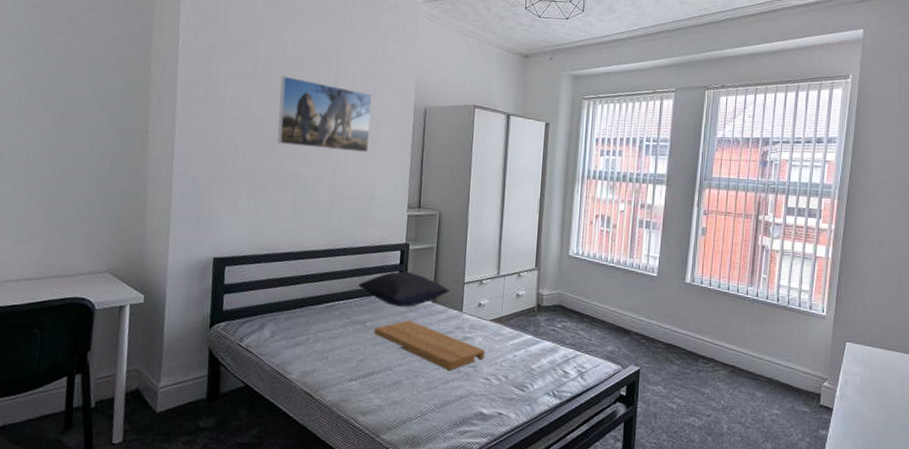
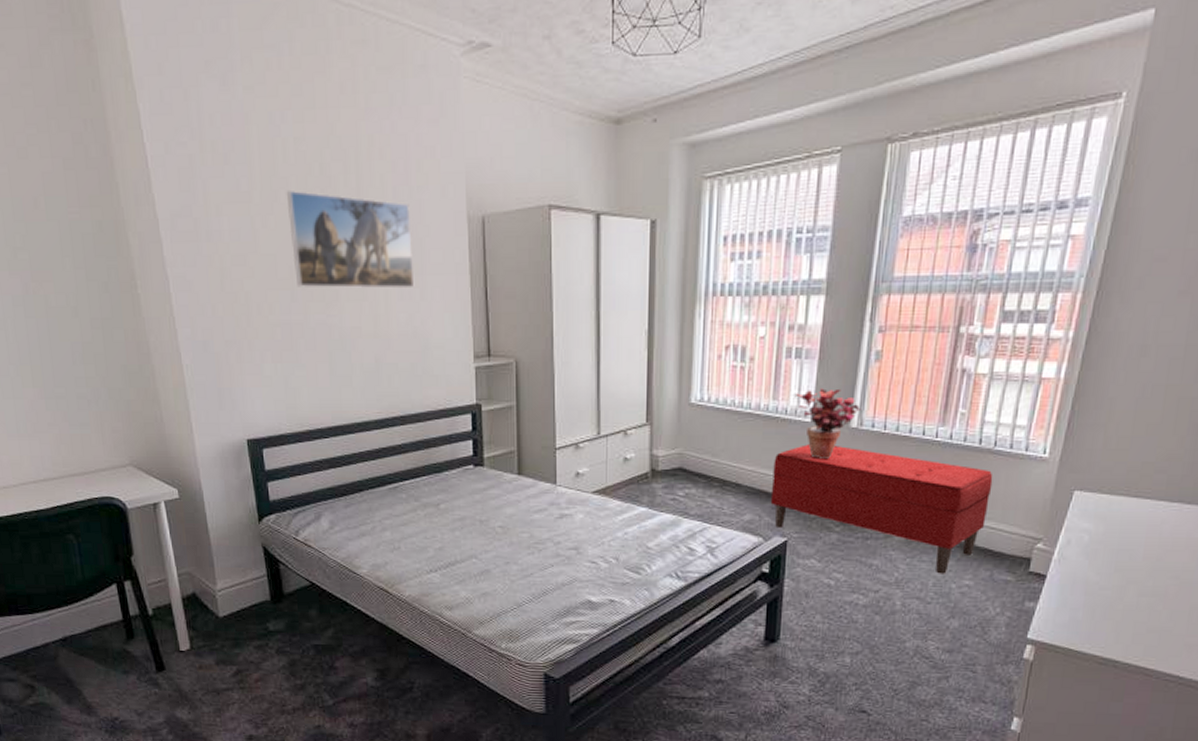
pillow: present [357,271,450,307] -> none [423,439,539,483]
tray: present [374,320,486,371] -> none [450,499,589,555]
bench: none [627,293,789,404] -> present [770,444,993,574]
potted plant: none [646,252,693,305] -> present [796,388,861,458]

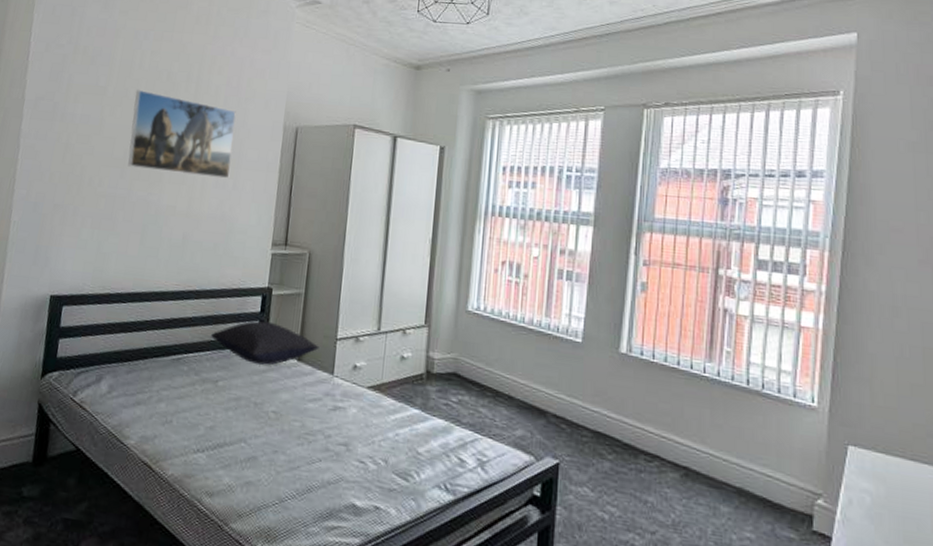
pillow: none [423,439,539,483] -> present [210,320,319,365]
bench: present [770,444,993,574] -> none [542,364,764,522]
potted plant: present [796,388,861,458] -> none [567,311,630,381]

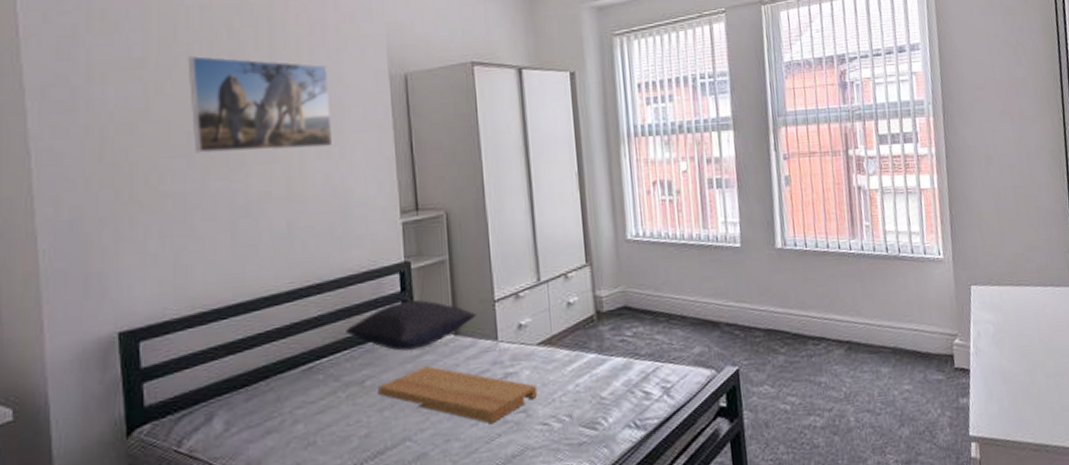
tray: none [227,381,361,449] -> present [378,366,538,424]

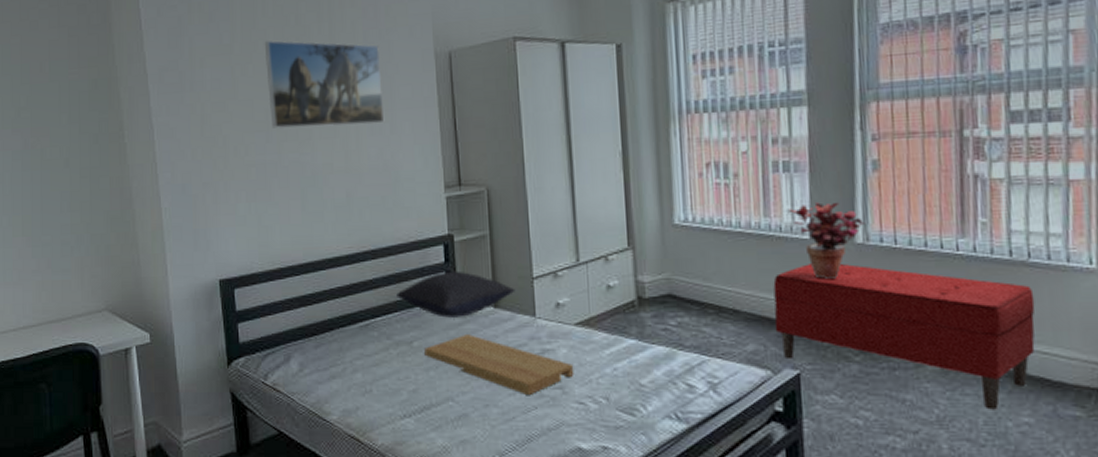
bench: none [713,267,909,383] -> present [773,264,1036,410]
potted plant: none [723,213,782,282] -> present [789,201,865,279]

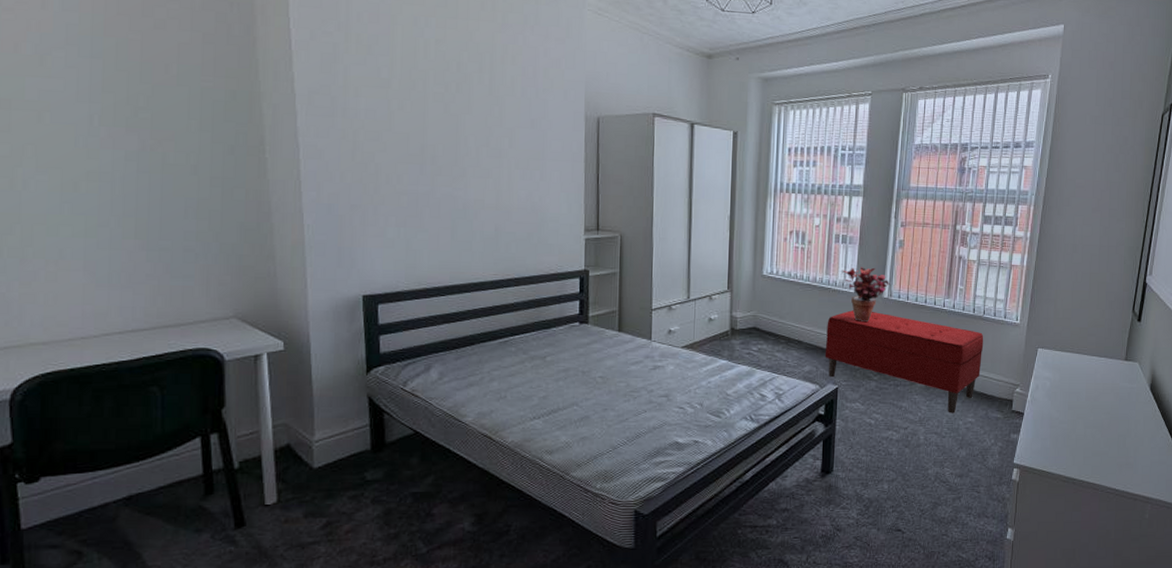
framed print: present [264,40,385,129] -> none [424,82,536,171]
pillow: present [395,270,515,318] -> none [533,300,637,338]
tray: present [424,334,574,396] -> none [556,352,678,402]

